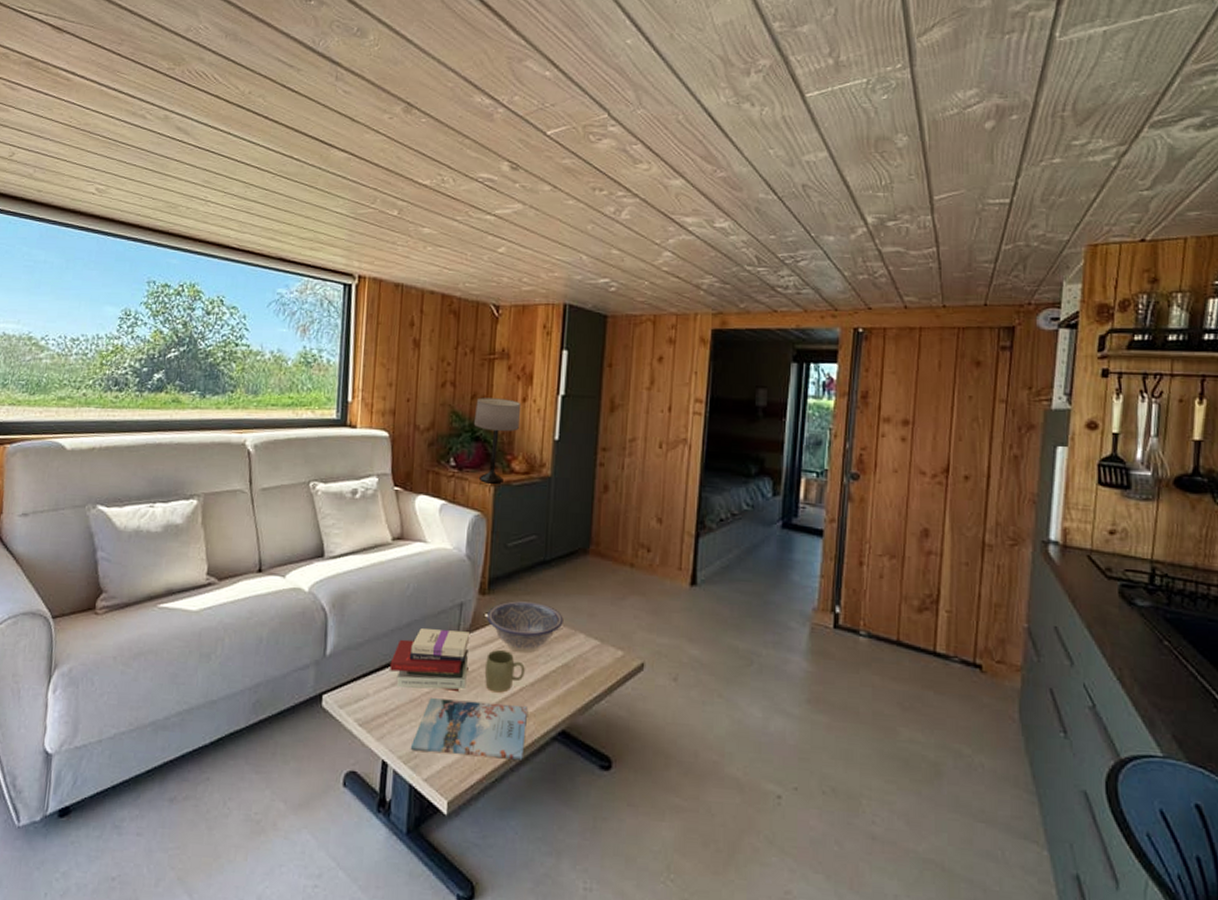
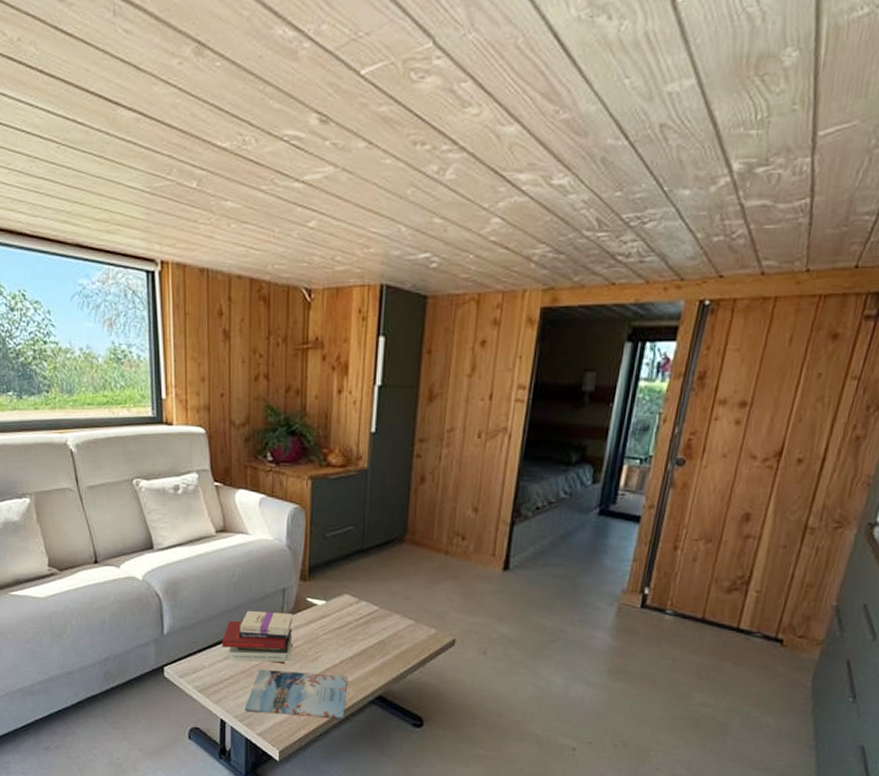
table lamp: present [473,397,522,484] -> none [288,390,337,477]
mug: present [484,649,525,693] -> none [307,628,344,665]
decorative bowl: present [486,601,564,654] -> none [307,586,380,632]

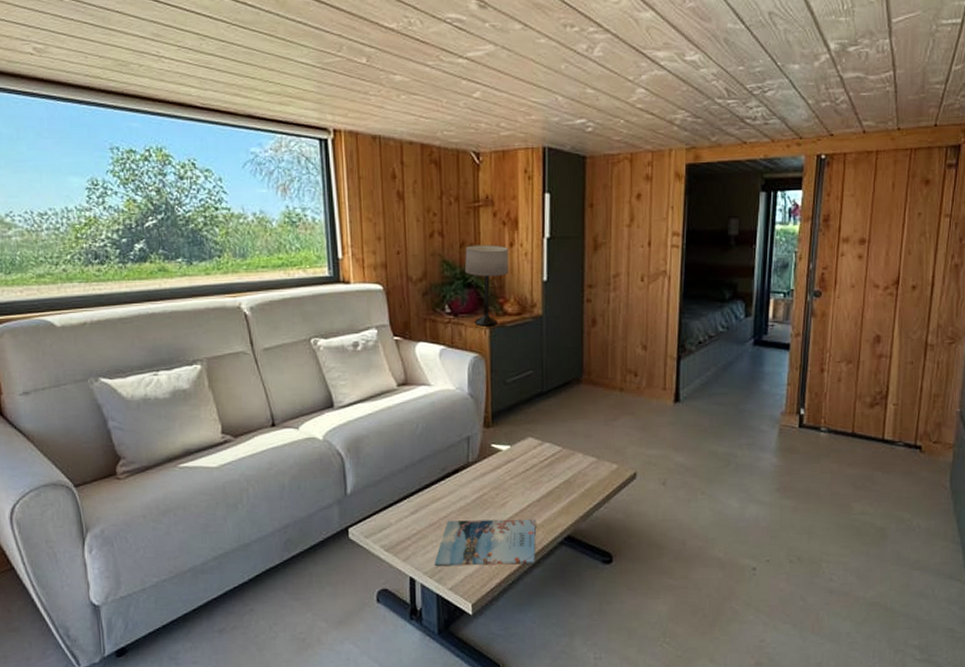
books: present [222,611,294,665] -> none [408,461,481,516]
table lamp: none [288,390,337,477] -> present [464,245,509,327]

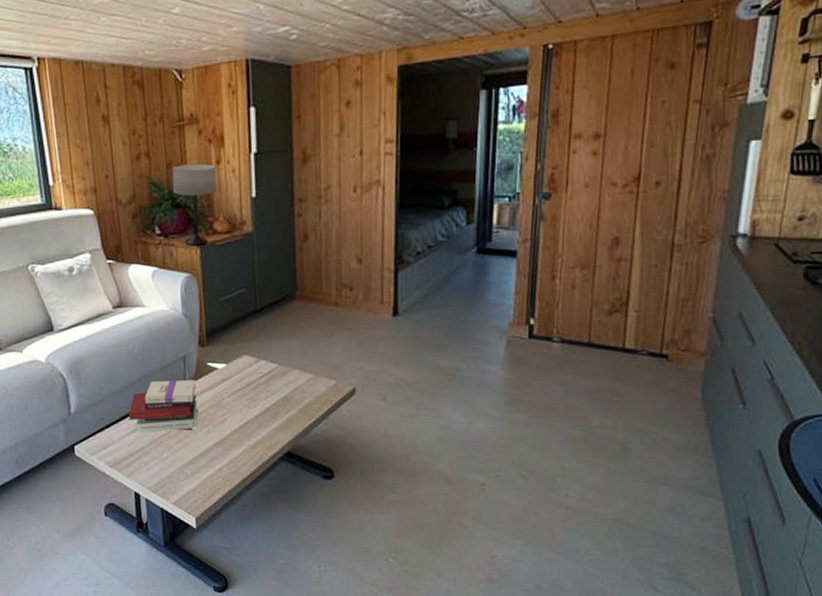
books: none [408,461,481,516] -> present [128,380,200,433]
magazine: present [434,519,536,566] -> none [157,435,256,481]

